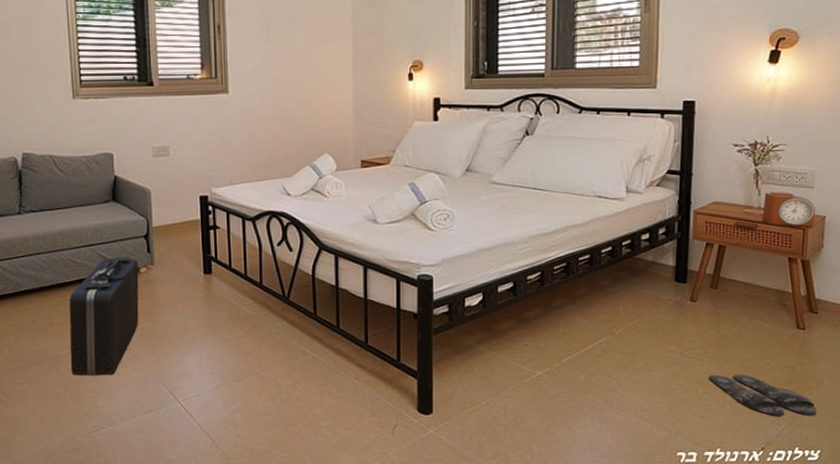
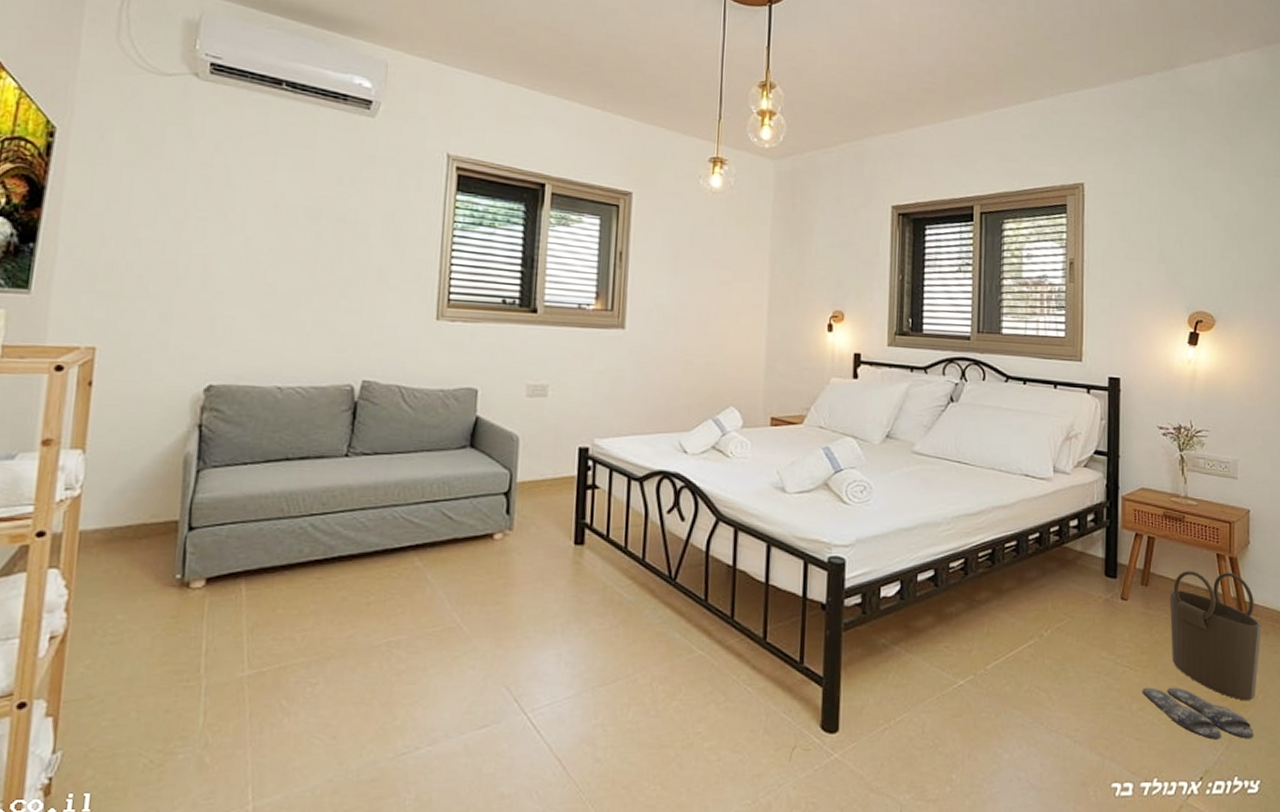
suitcase: present [69,257,139,376] -> none [385,518,493,676]
shopping bag: none [738,273,830,385] -> present [1169,571,1261,701]
alarm clock: present [761,192,816,228] -> none [1188,480,1240,522]

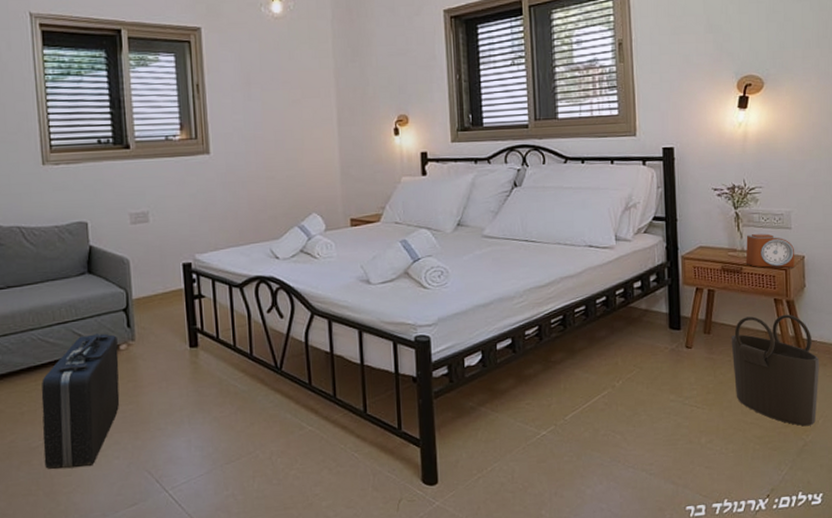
suitcase: none [385,518,493,676] -> present [41,333,120,470]
slippers: present [1143,687,1254,740] -> none [710,420,815,462]
alarm clock: none [1188,480,1240,522] -> present [745,233,795,268]

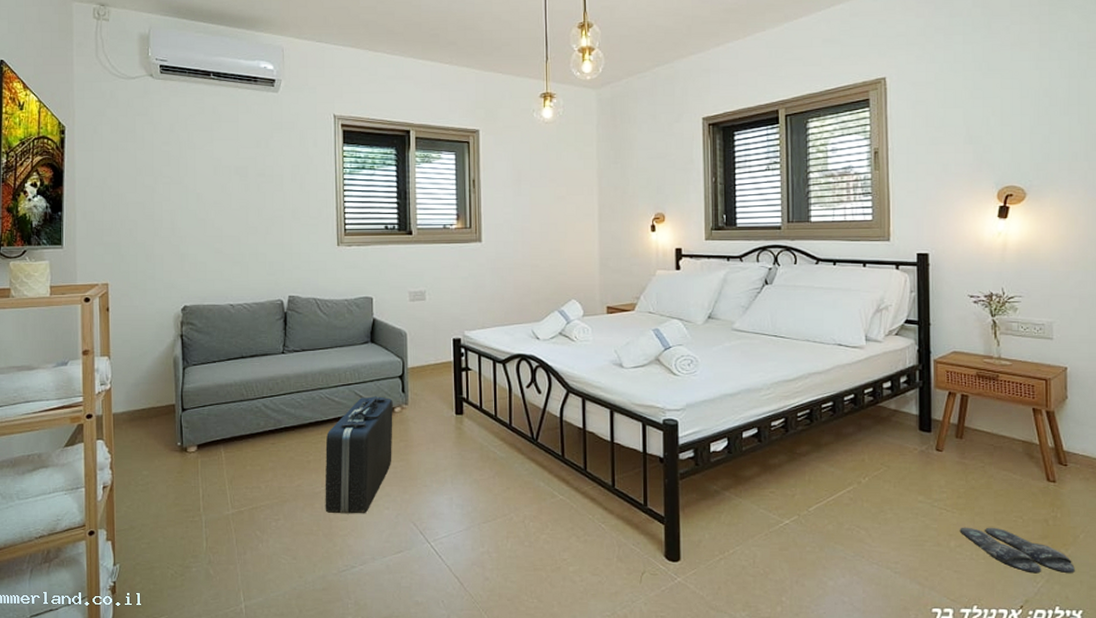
slippers: none [710,420,815,462] -> present [960,527,1075,574]
shopping bag: present [731,314,819,427] -> none [984,424,1081,540]
alarm clock: present [745,233,795,268] -> none [1002,343,1057,379]

